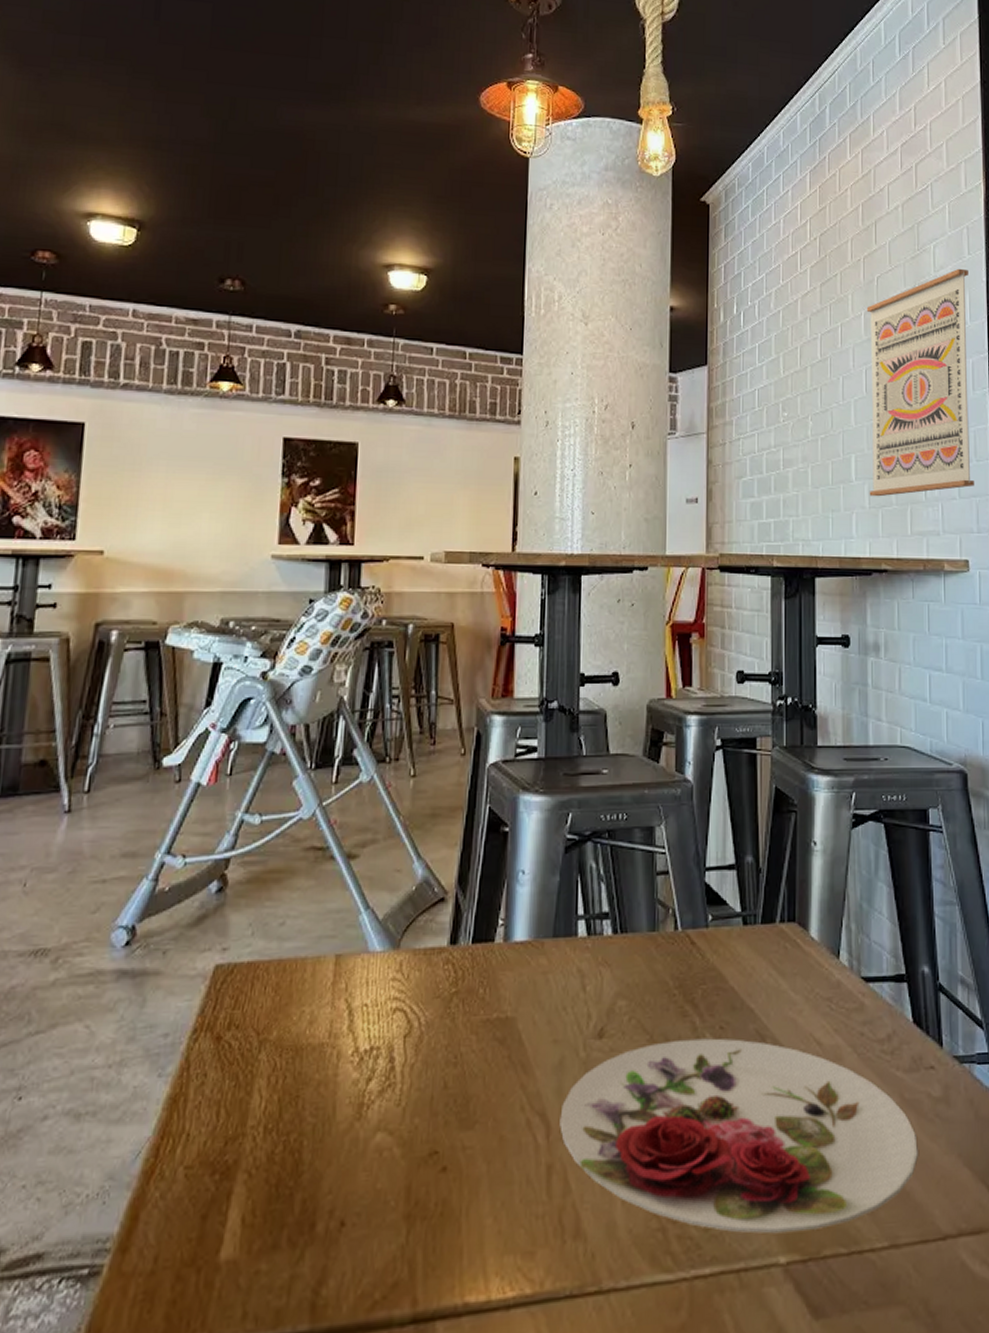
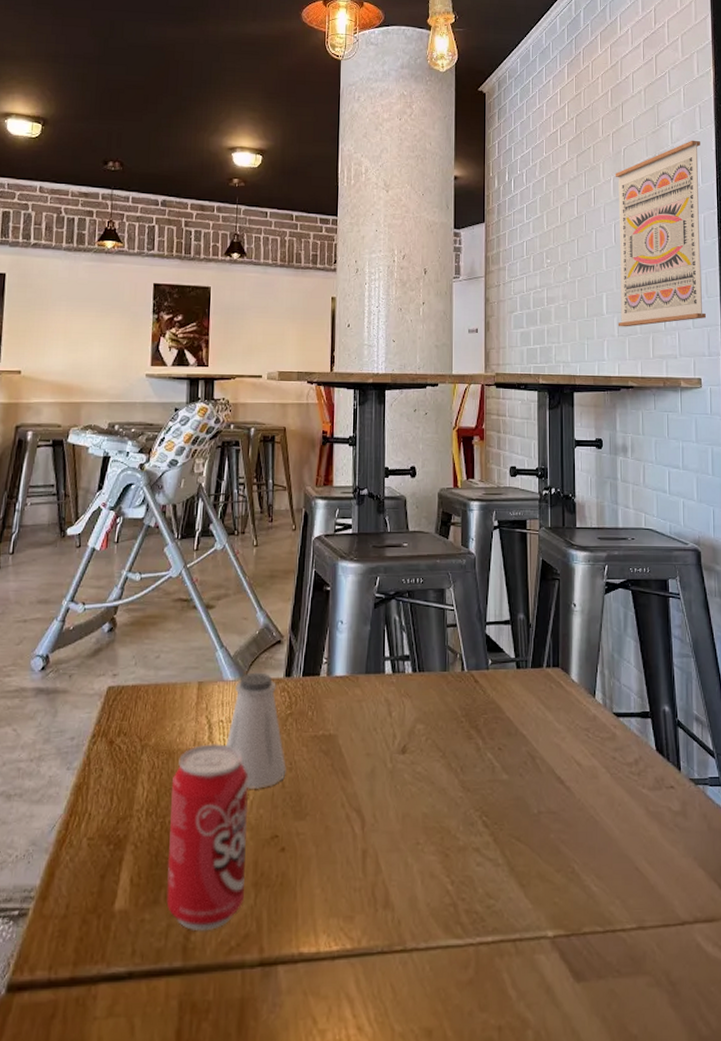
beverage can: none [289,1035,400,1283] -> present [166,744,249,932]
saltshaker: none [372,940,450,1092] -> present [226,672,286,789]
plate: present [559,1038,918,1234] -> none [372,757,661,913]

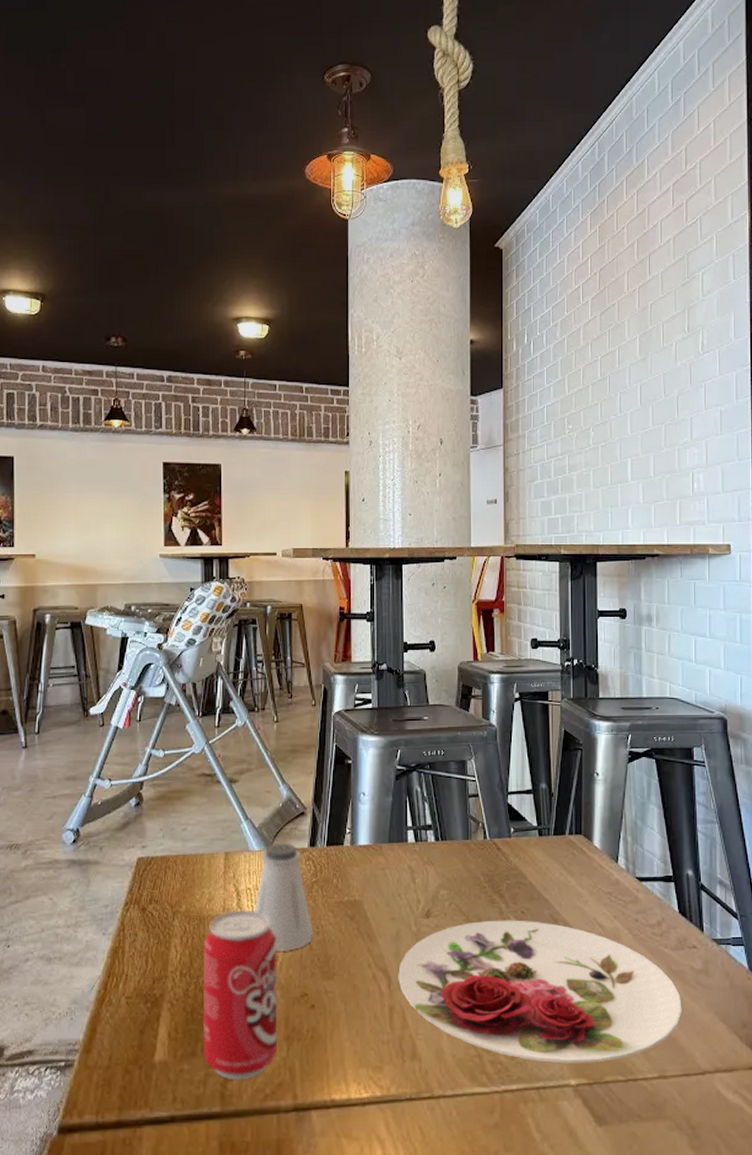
plate: none [372,757,661,913] -> present [398,920,682,1064]
wall art: present [615,140,706,327] -> none [641,292,736,494]

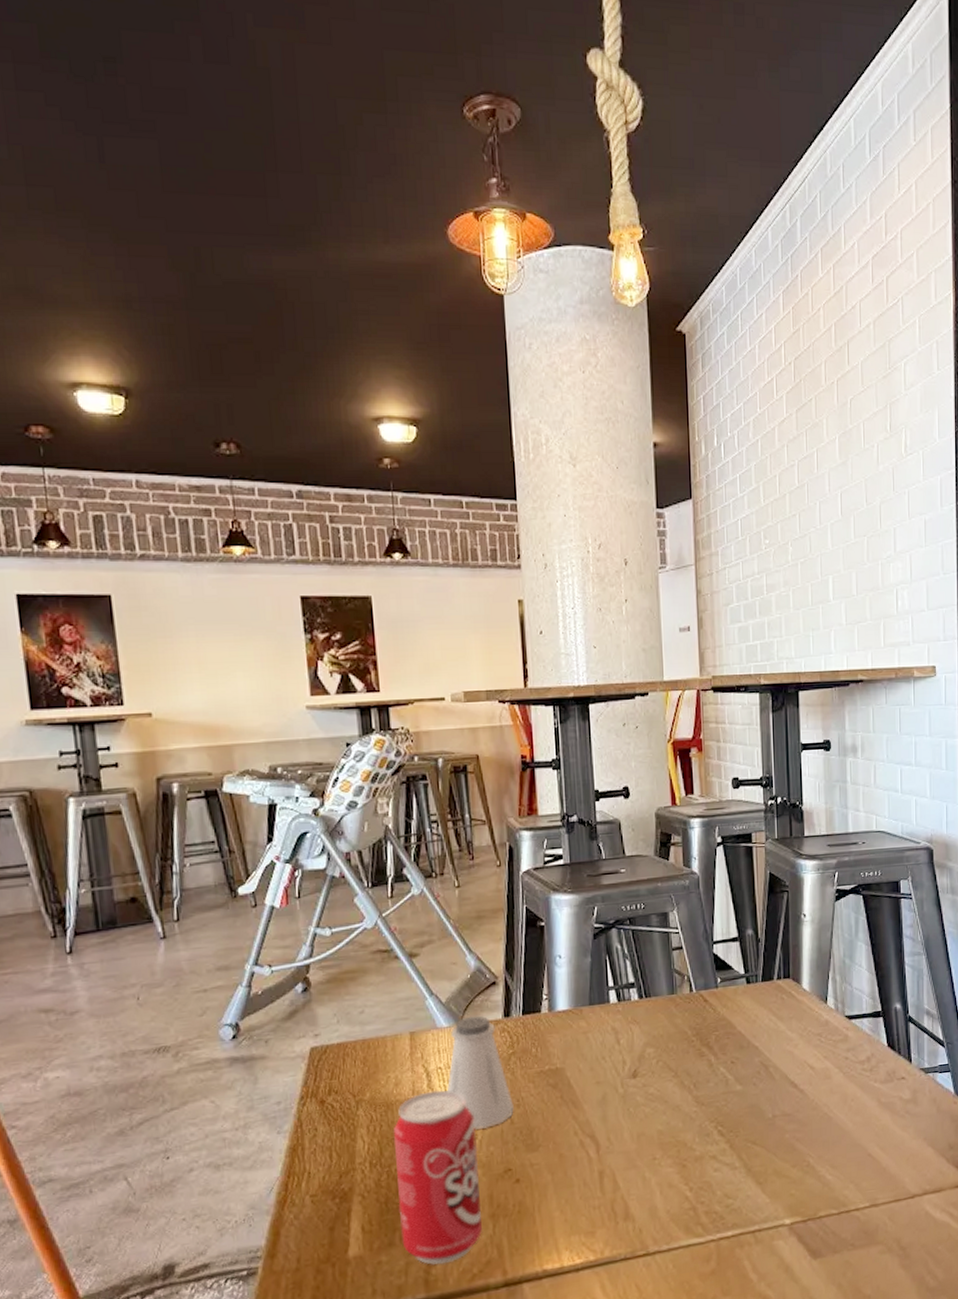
plate: present [398,920,682,1064] -> none [606,1069,892,1206]

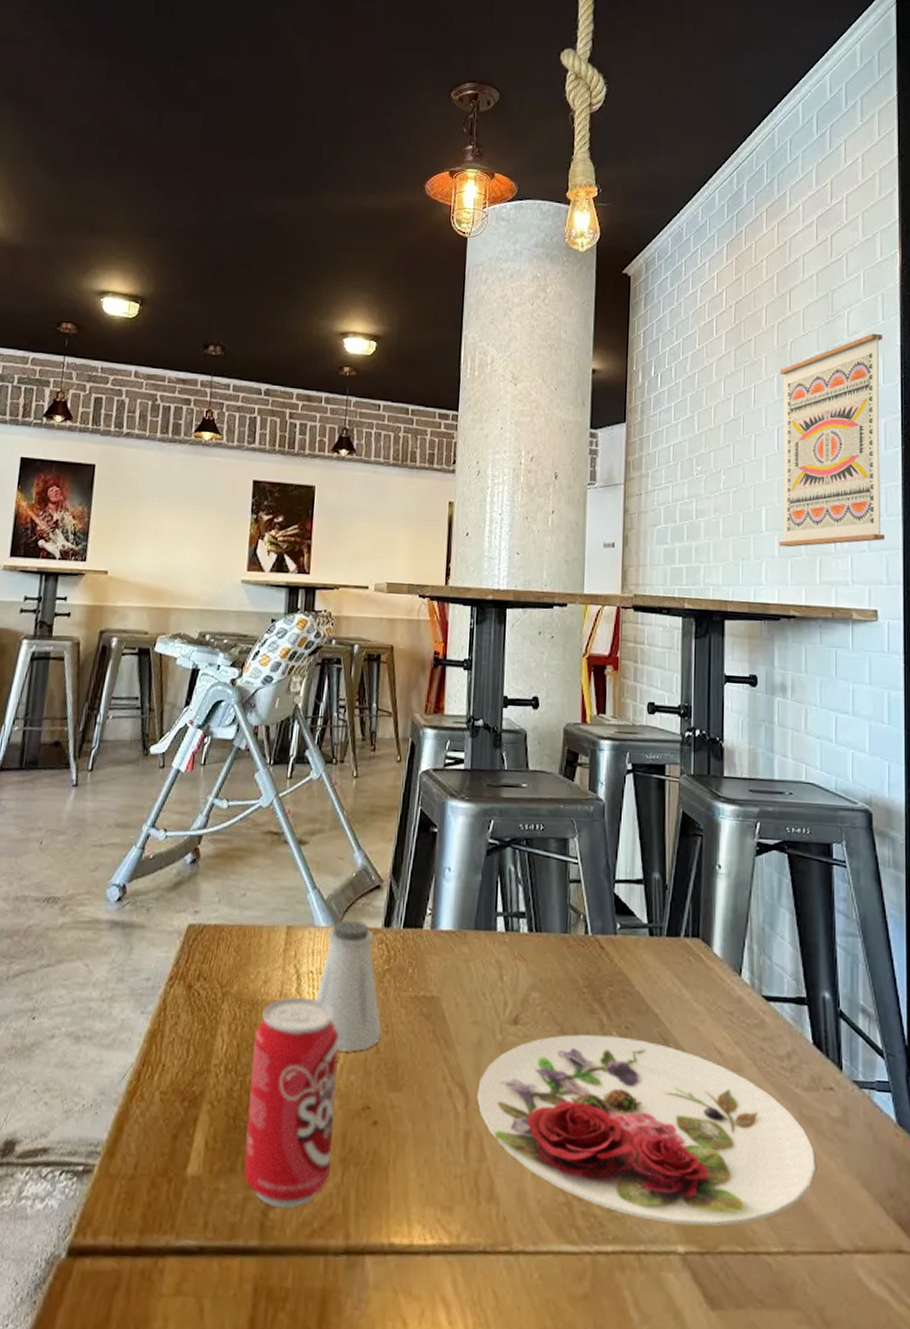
plate: none [606,1069,892,1206] -> present [477,1034,816,1226]
wall art: none [840,385,941,614] -> present [779,333,884,547]

